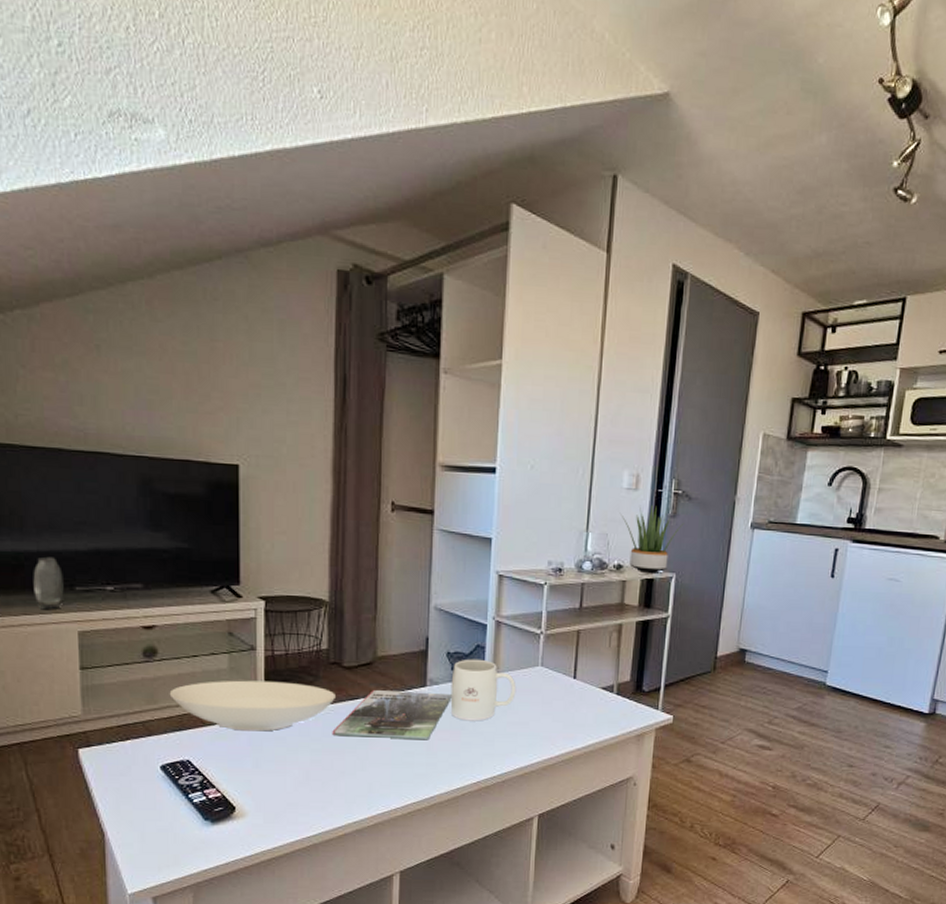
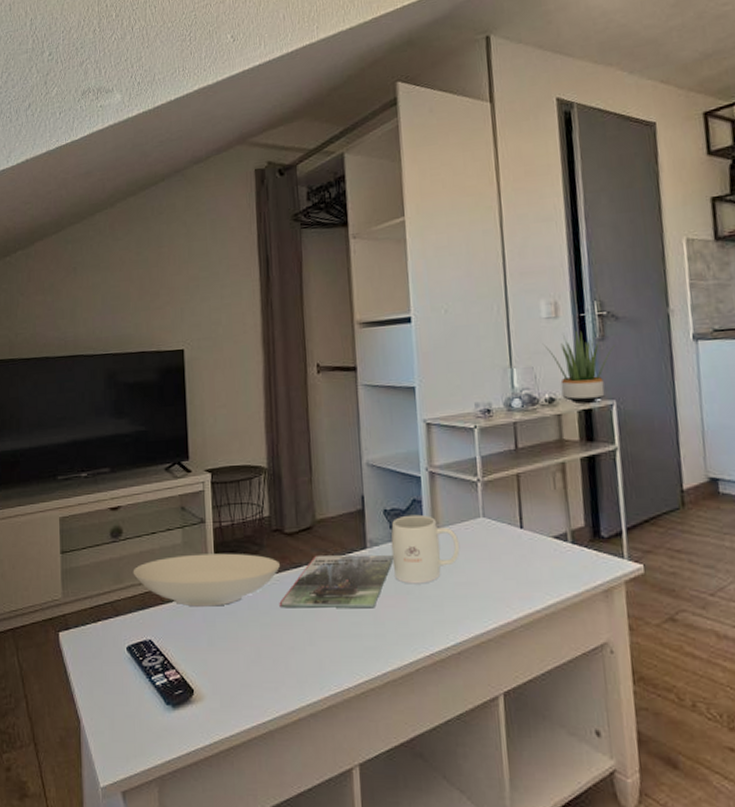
vase: present [33,556,65,610] -> none [26,451,50,500]

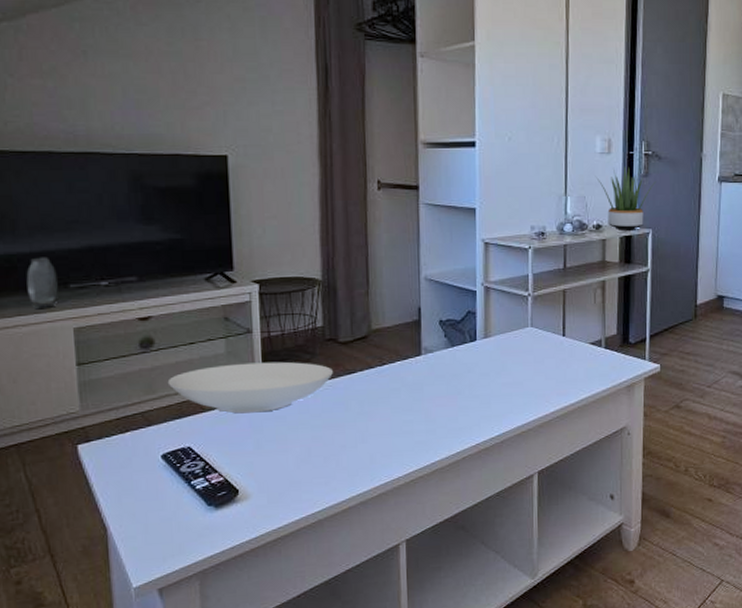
vase: none [26,451,50,500] -> present [26,256,59,310]
magazine: present [279,554,394,609] -> none [331,360,447,410]
mug: present [390,514,460,584] -> none [445,324,509,386]

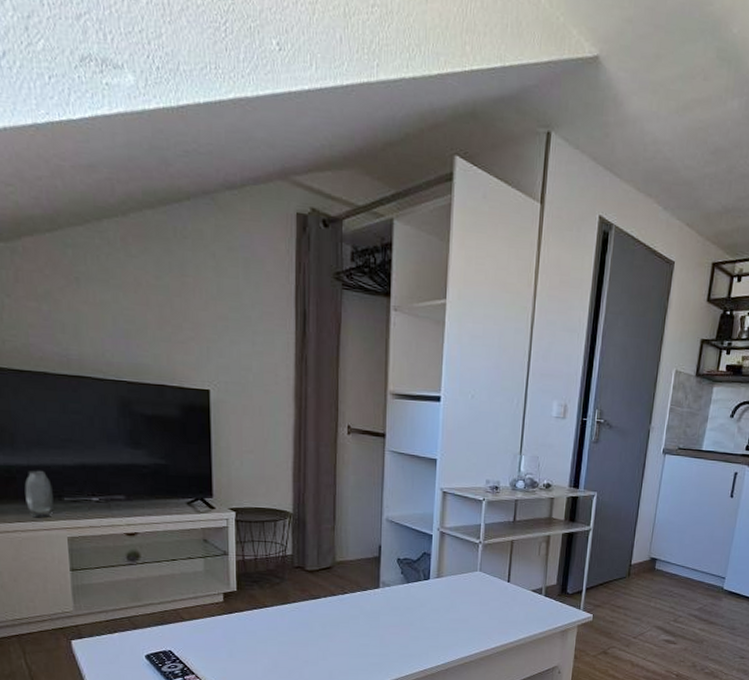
bowl: present [167,361,333,414] -> none [151,581,299,626]
potted plant: present [595,167,656,231] -> none [549,432,605,492]

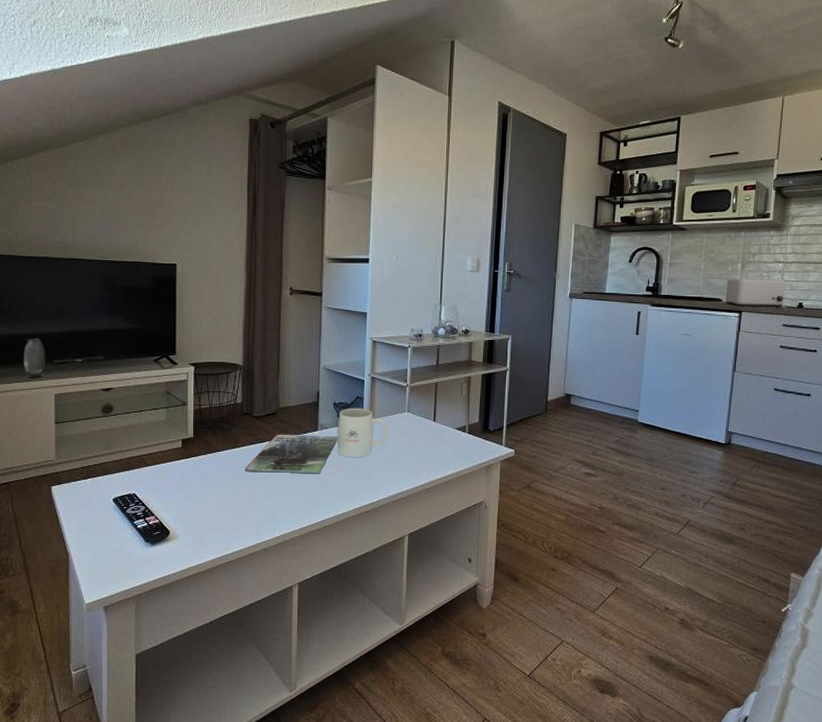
magazine: none [297,590,402,634] -> present [245,433,338,474]
mug: none [400,564,458,618] -> present [337,408,389,458]

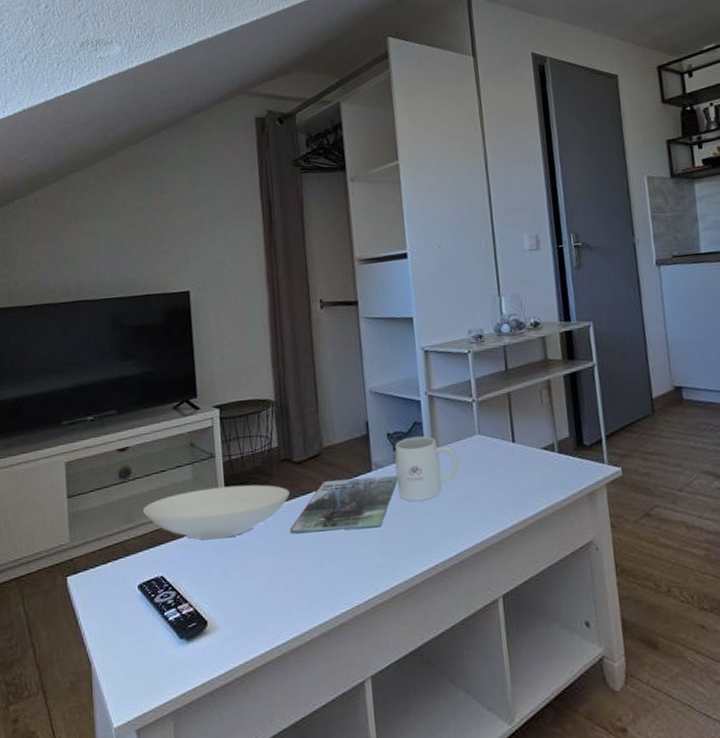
vase: present [23,338,46,379] -> none [29,397,54,447]
bowl: none [121,429,247,470] -> present [142,484,290,540]

